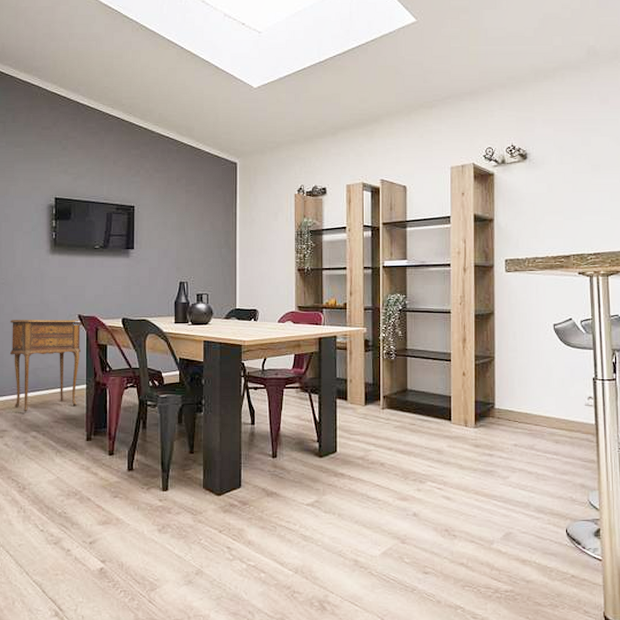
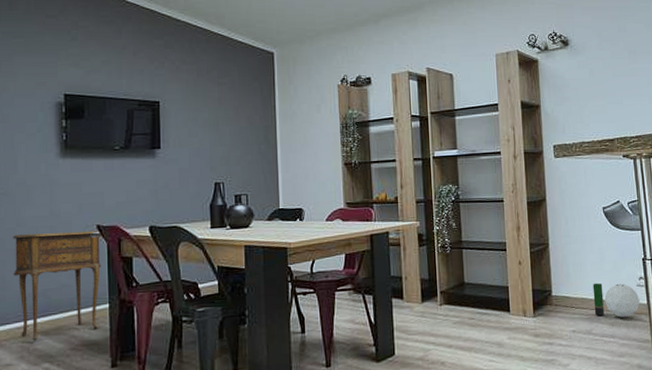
plant pot: none [538,399,587,436] -> present [593,283,640,318]

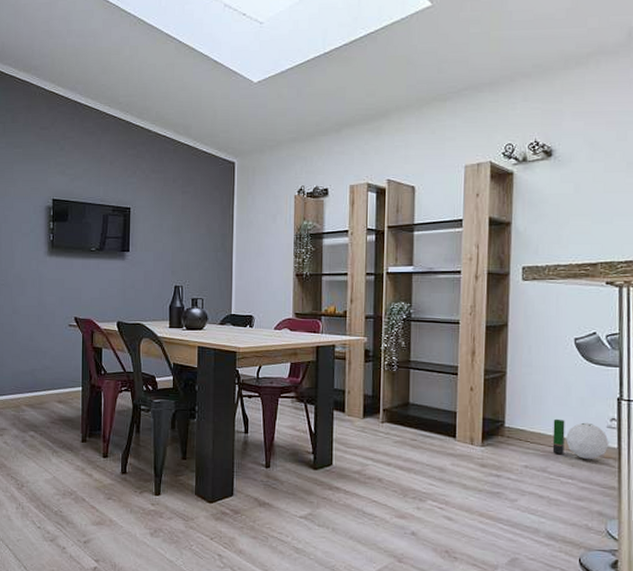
side table: present [12,231,102,341] -> none [9,321,77,412]

